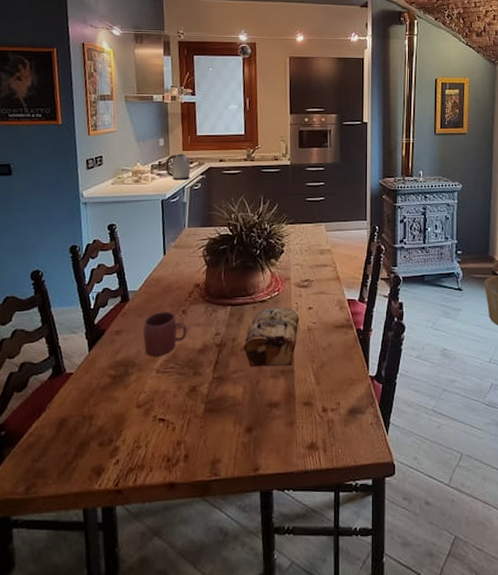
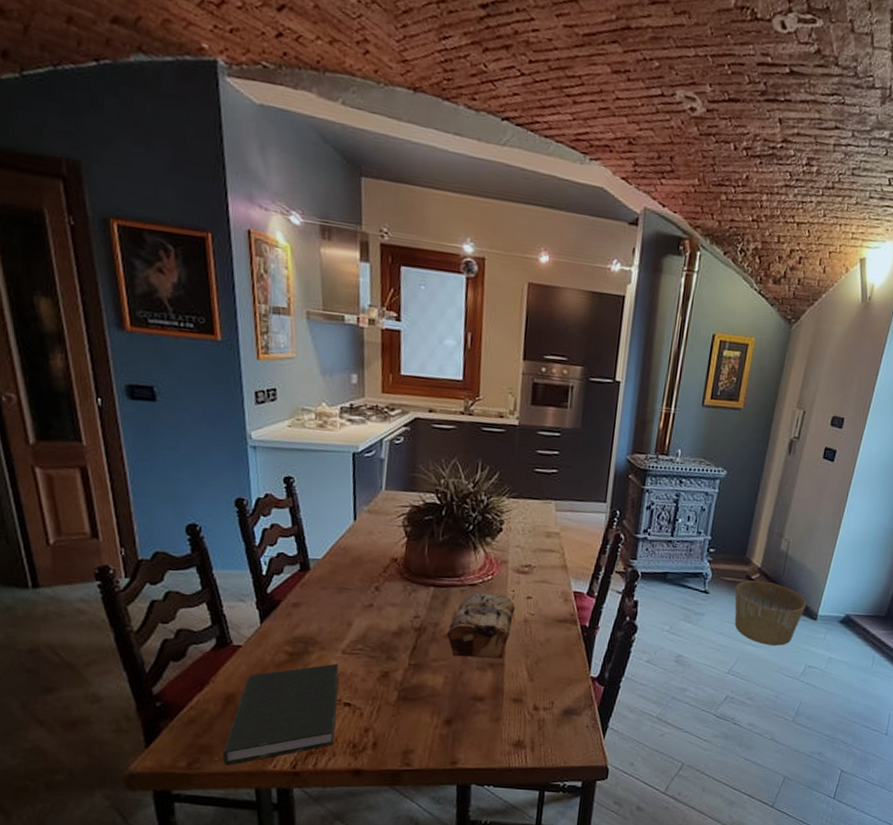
book: none [56,382,154,488] -> present [223,663,339,766]
mug: present [143,312,187,356] -> none [327,586,380,636]
kettle: present [165,154,190,181] -> none [359,396,391,432]

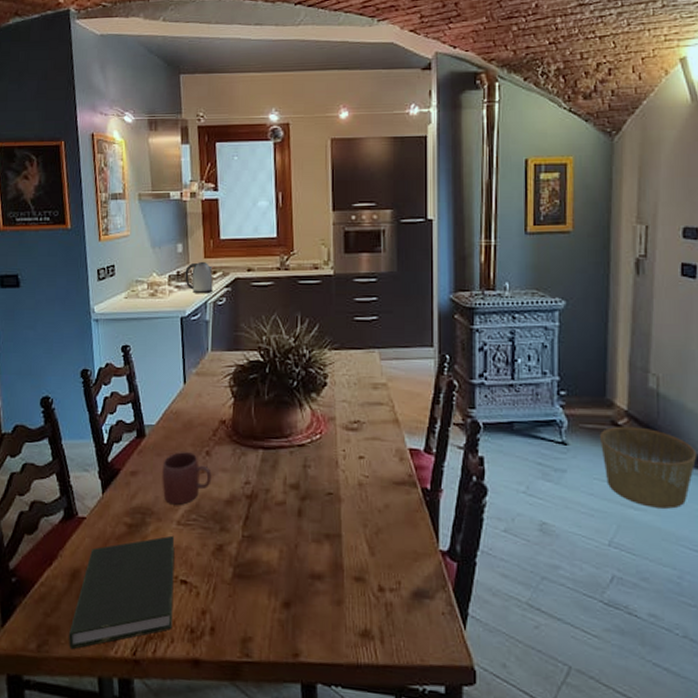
mug: none [327,586,380,636] -> present [162,452,212,505]
kettle: none [359,396,391,432] -> present [185,262,213,294]
bread loaf: present [447,592,516,659] -> none [279,453,348,529]

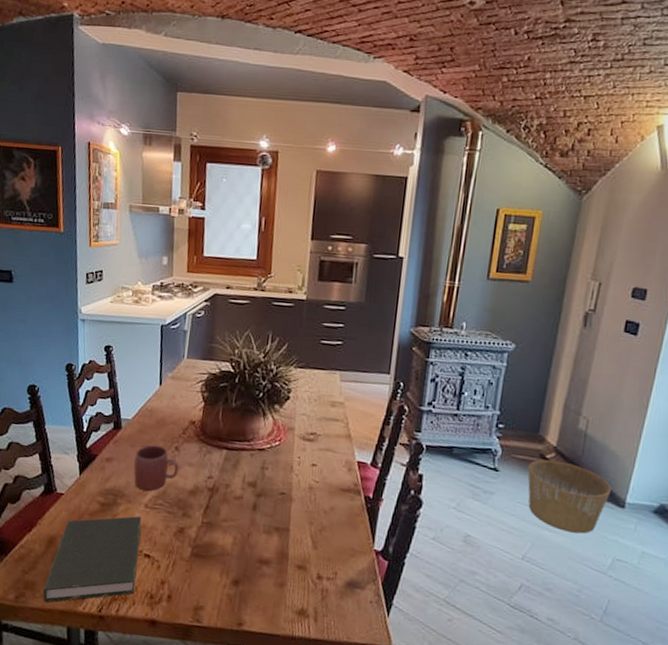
kettle: present [185,262,213,294] -> none [167,275,194,306]

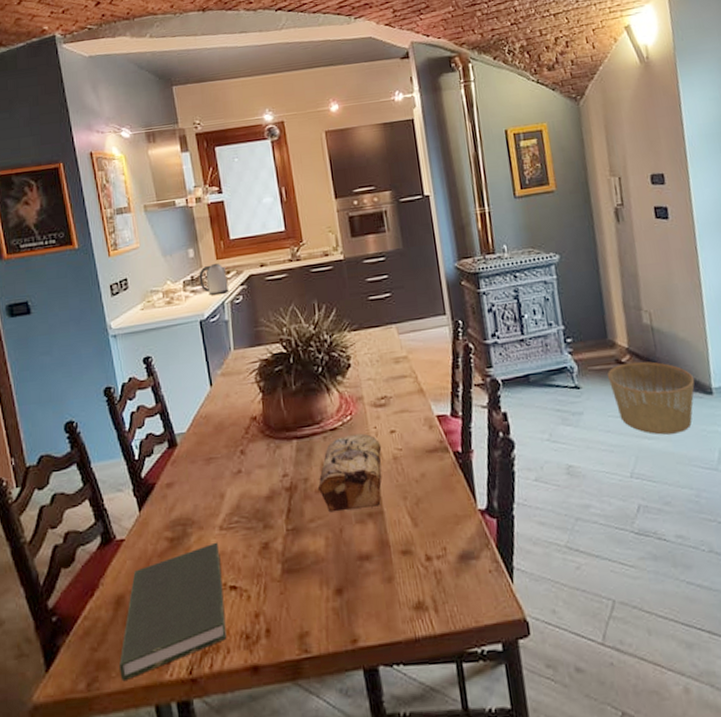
mug: present [133,445,179,491] -> none [198,454,250,510]
kettle: none [167,275,194,306] -> present [199,264,229,296]
bread loaf: none [237,457,301,524] -> present [318,433,382,513]

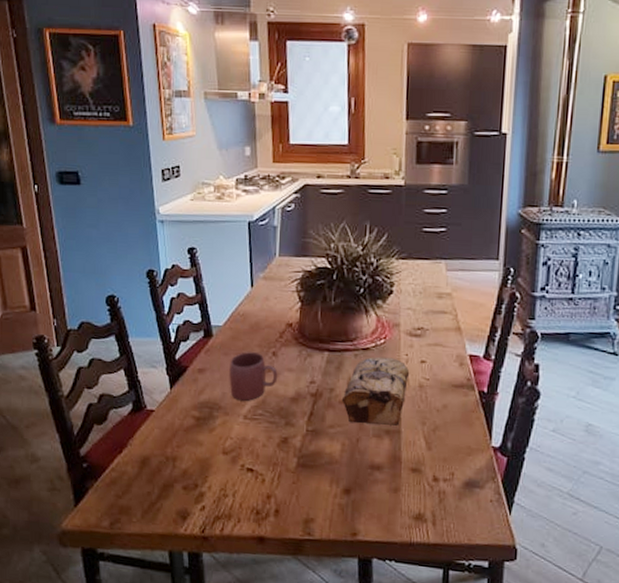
book: present [119,542,227,682] -> none [140,428,242,527]
mug: none [198,454,250,510] -> present [229,352,278,401]
kettle: present [199,264,229,296] -> none [253,166,282,200]

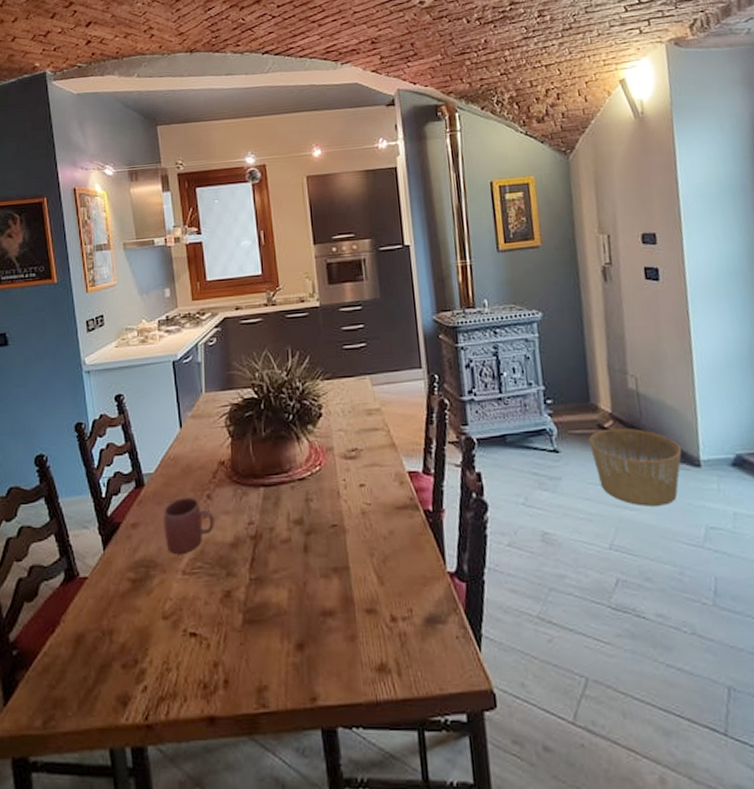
bread loaf: present [342,357,410,426] -> none [284,485,350,565]

